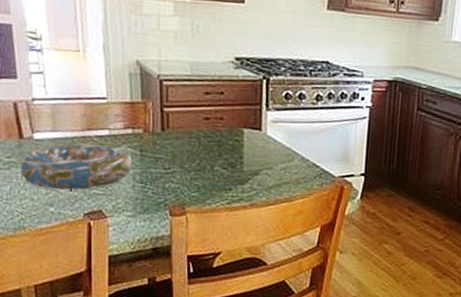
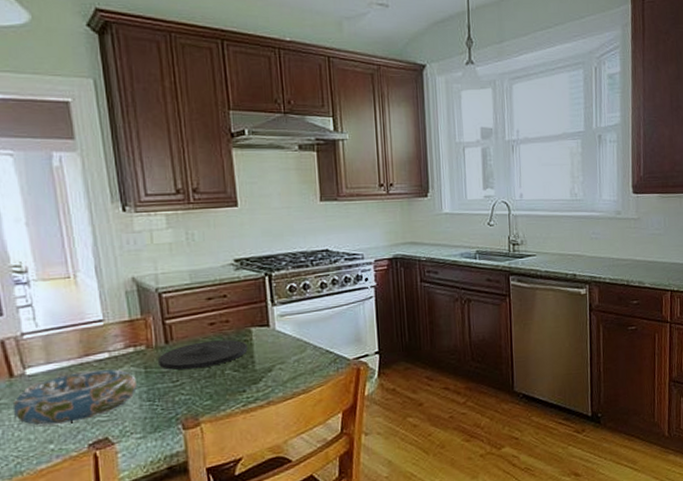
plate: none [154,134,238,161] -> present [158,339,248,370]

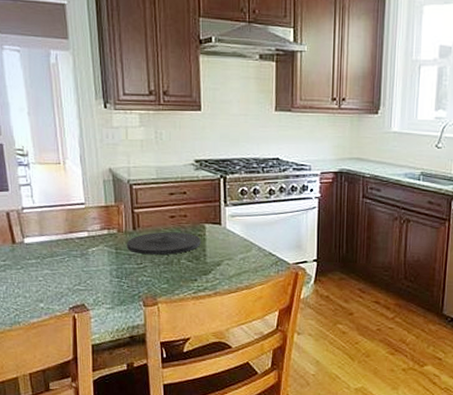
decorative bowl: present [12,369,137,427] -> none [14,245,108,288]

